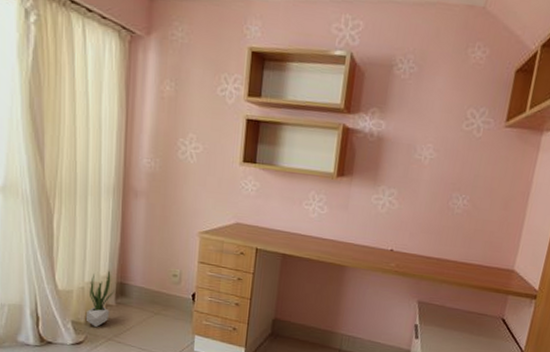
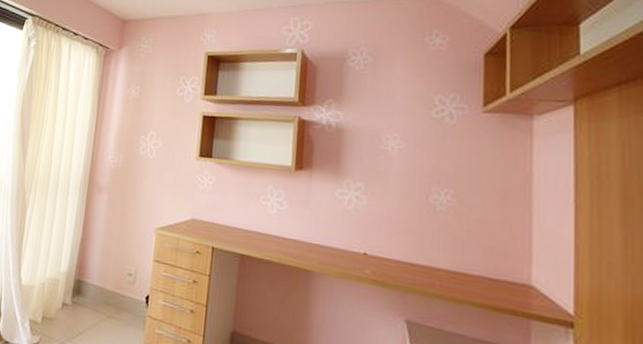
potted plant: present [85,270,115,327] -> none [42,266,72,328]

